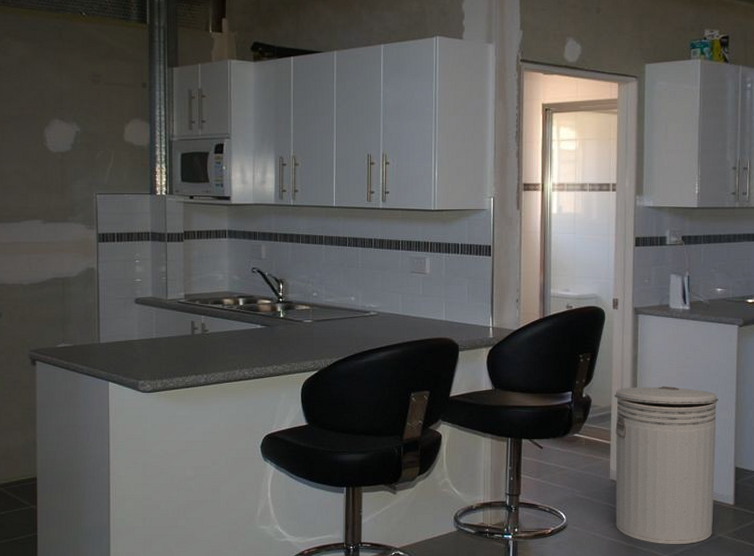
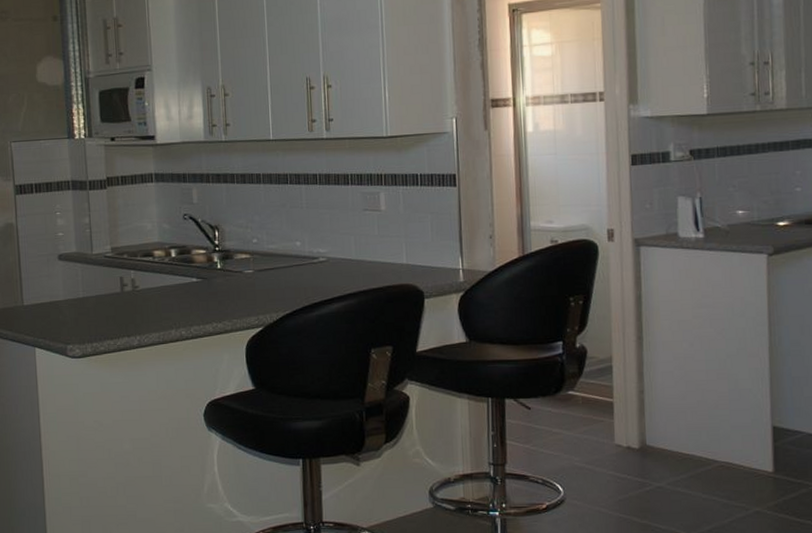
can: present [614,386,719,545] -> none [615,331,748,521]

